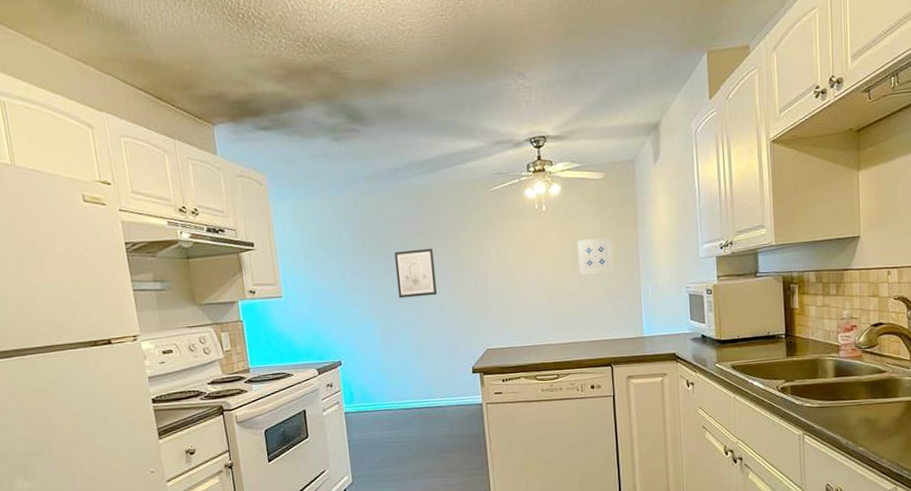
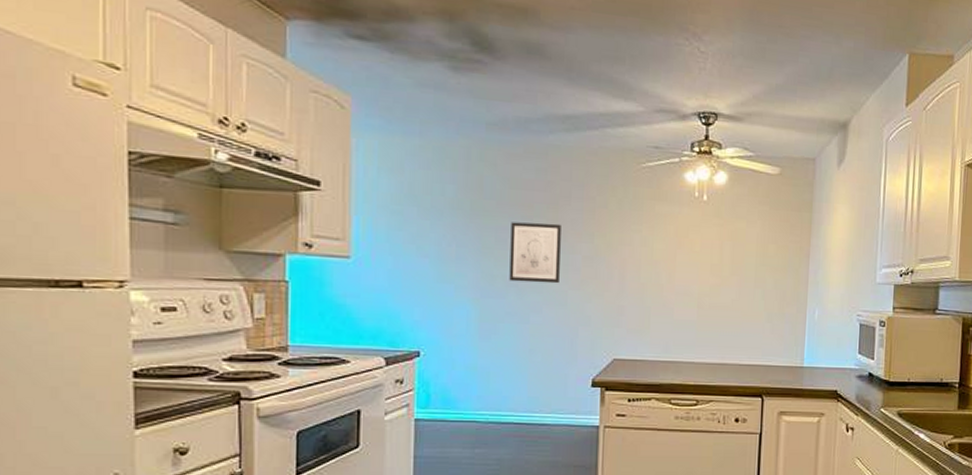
wall art: present [577,236,614,275] -> none [738,242,781,286]

